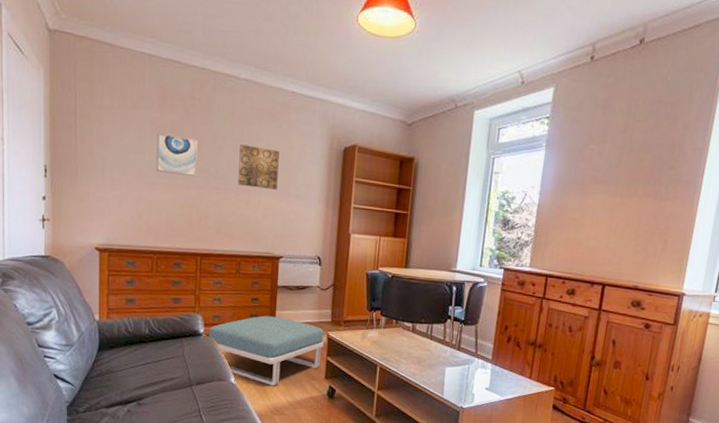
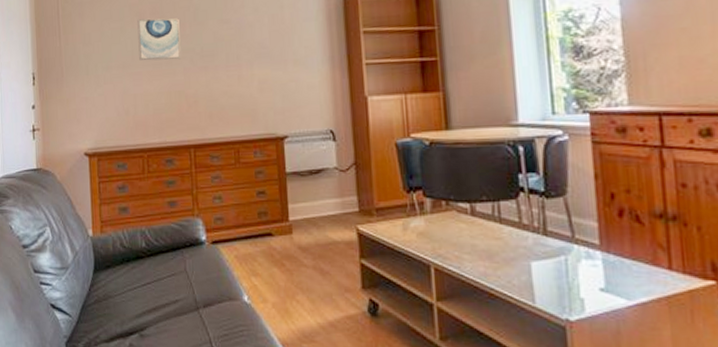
footstool: present [208,315,324,386] -> none [212,212,354,303]
wall art: present [238,144,279,190] -> none [224,13,271,60]

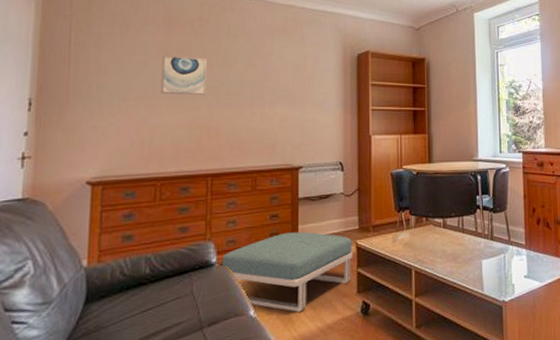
footstool: none [212,212,354,303] -> present [222,231,353,312]

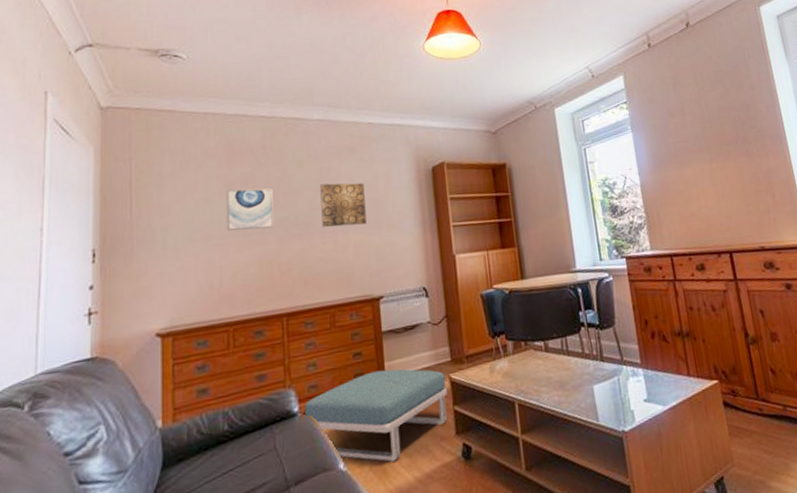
wall art: none [251,59,293,100] -> present [320,182,367,227]

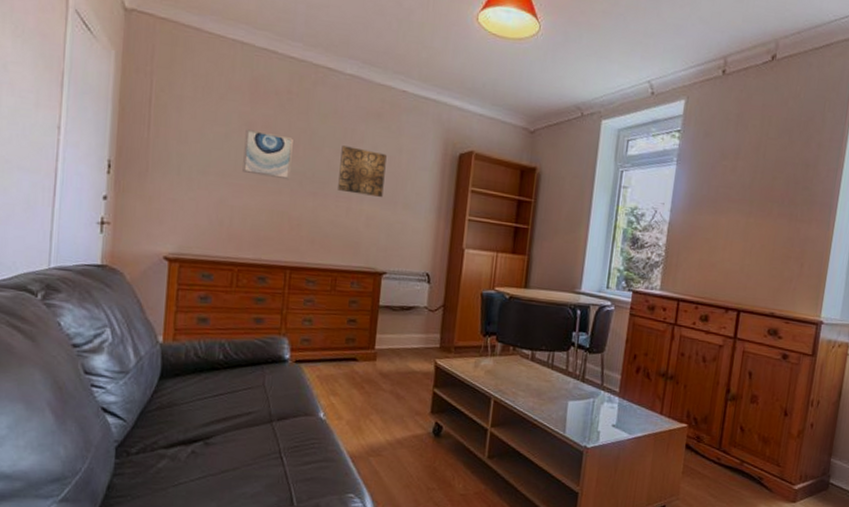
footstool: present [305,368,447,462] -> none [295,339,432,422]

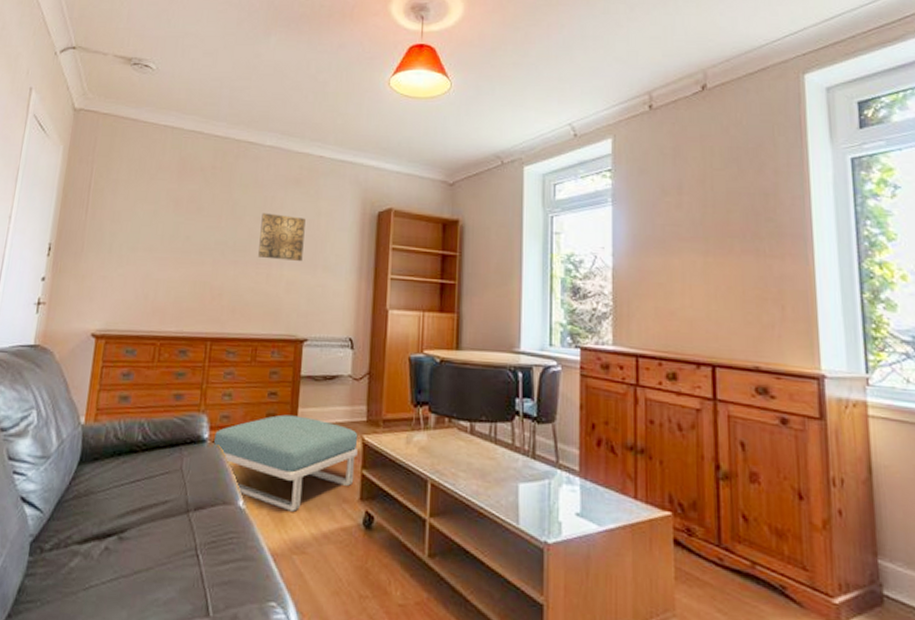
wall art: present [242,129,293,180] -> none [168,205,216,251]
footstool: none [295,339,432,422] -> present [214,414,358,512]

